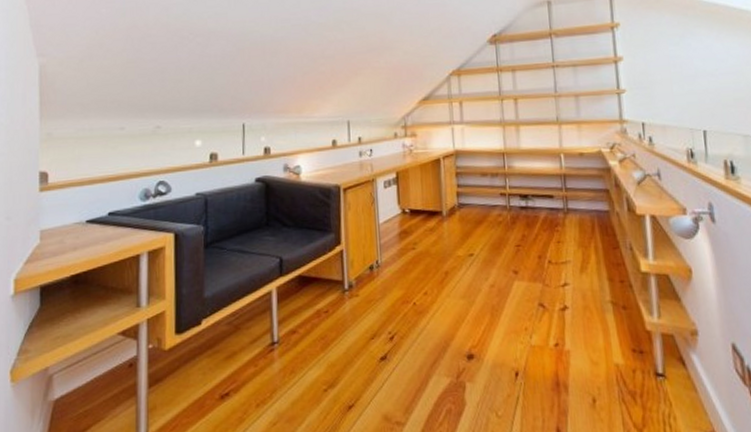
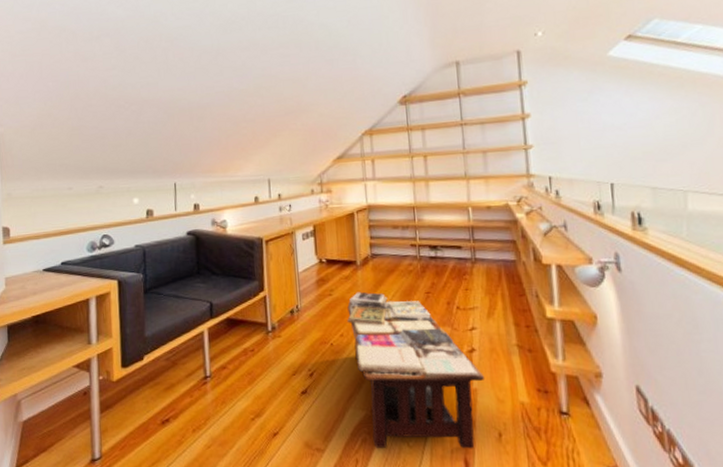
coffee table: none [432,245,579,419] -> present [347,292,485,449]

